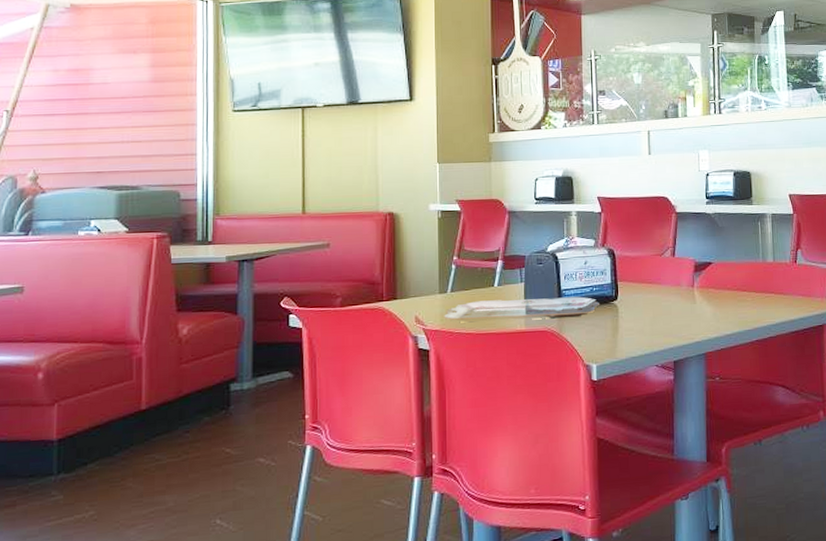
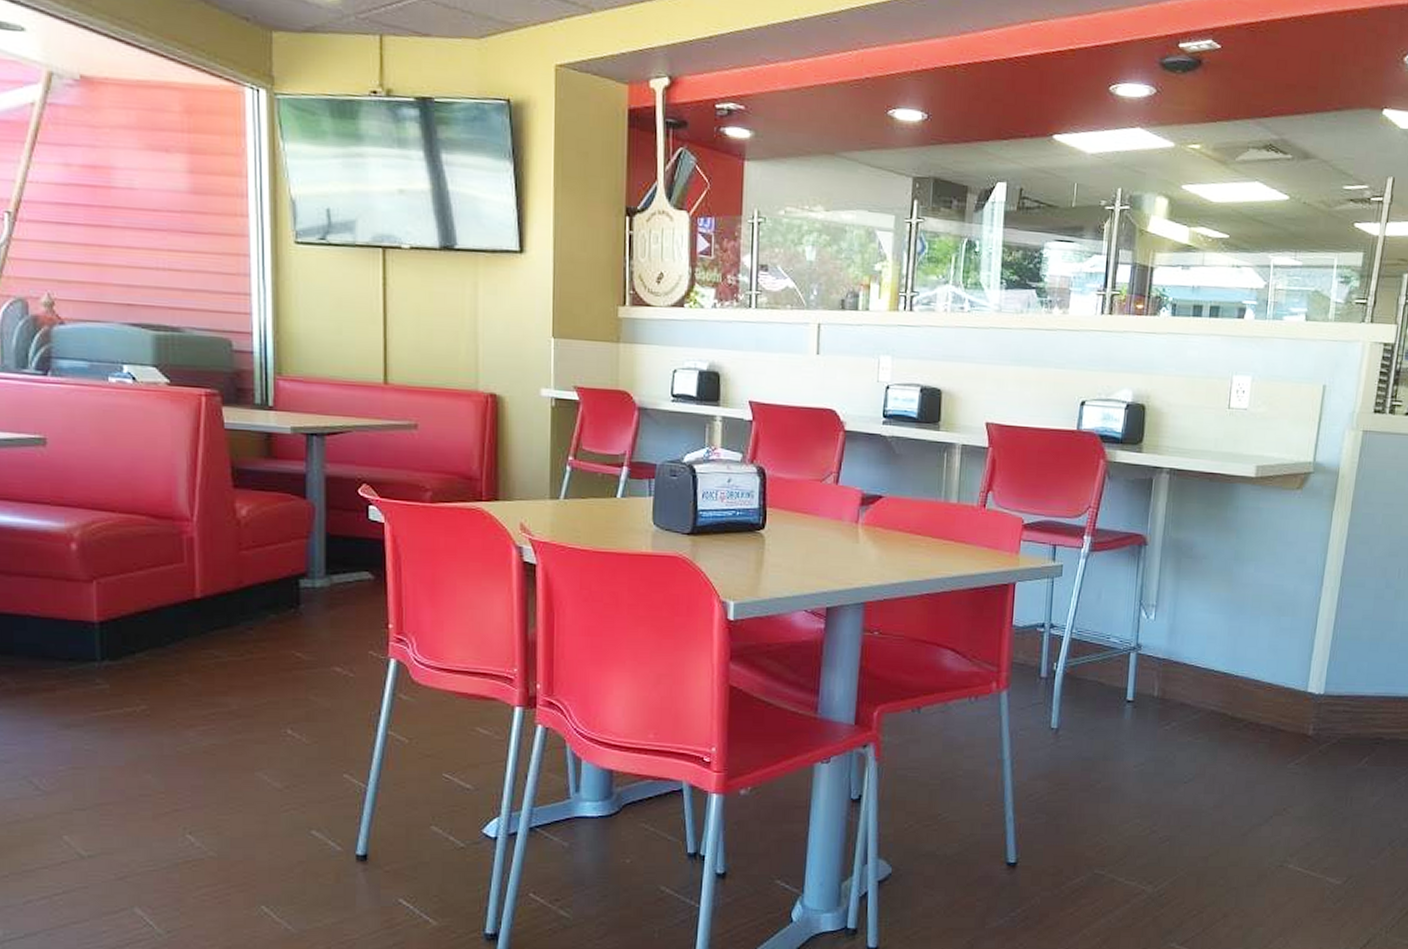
serving tray: present [444,296,600,322] -> none [555,513,744,545]

